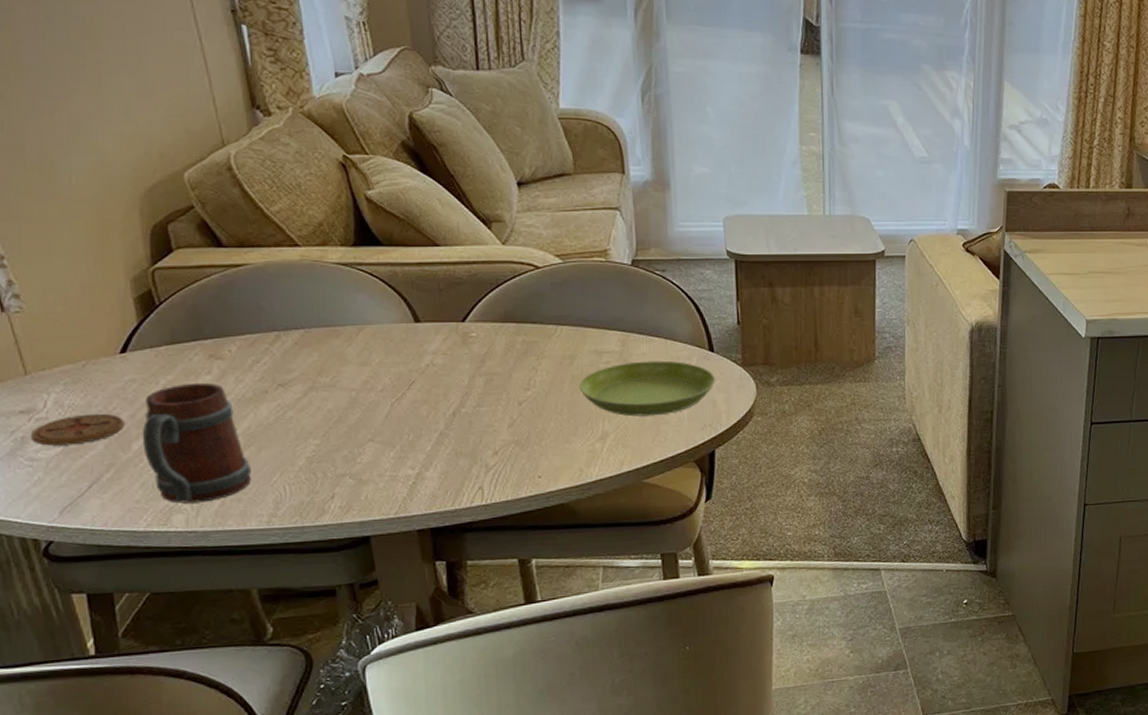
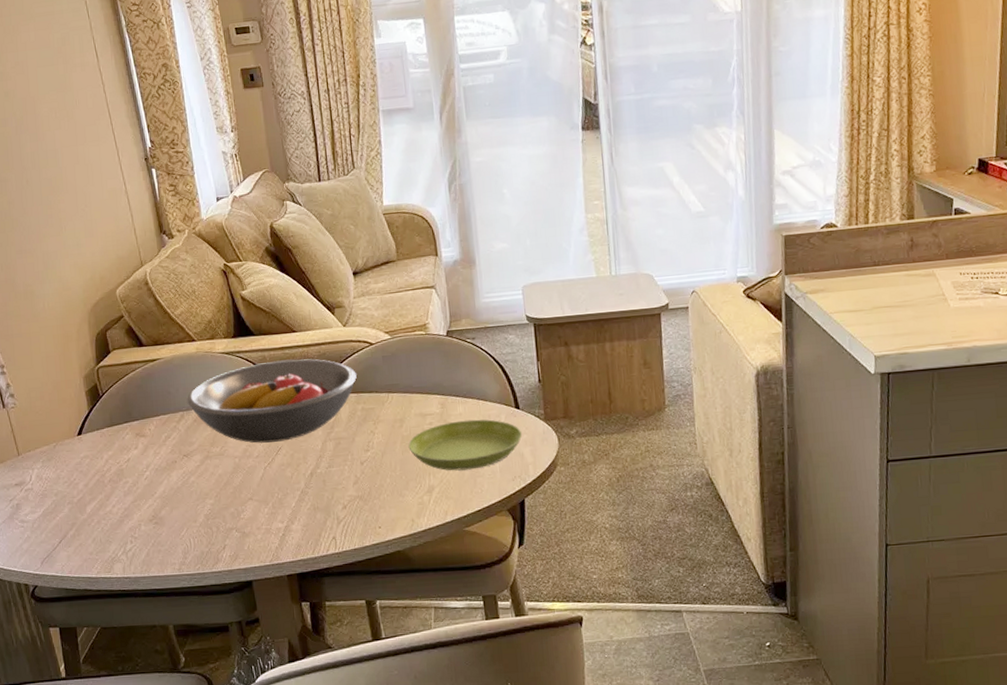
coaster: present [30,413,124,446] -> none [21,483,81,511]
mug: present [142,382,252,504] -> none [93,456,167,555]
fruit bowl: none [285,278,517,375] -> present [187,359,357,443]

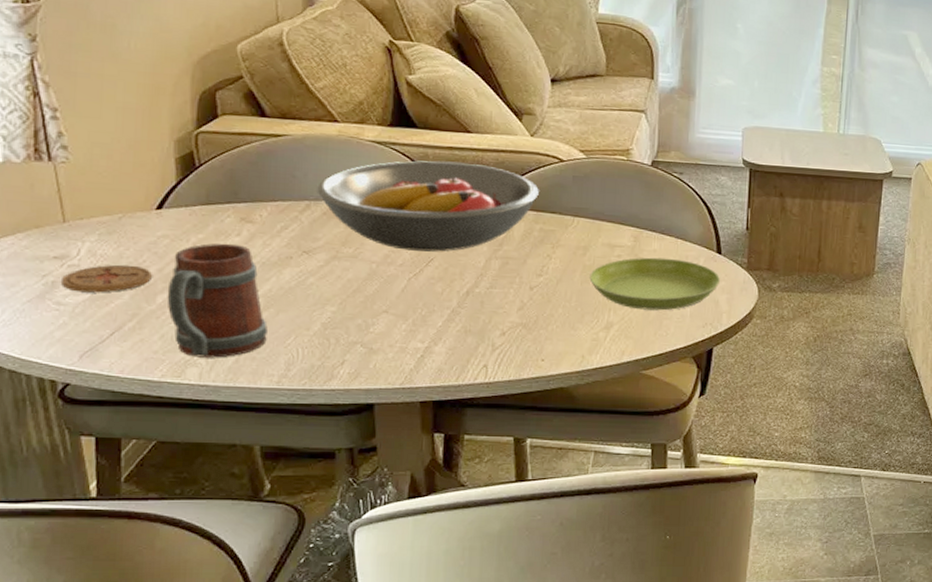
coaster: none [21,483,81,511] -> present [60,264,152,293]
mug: none [93,456,167,555] -> present [167,243,268,358]

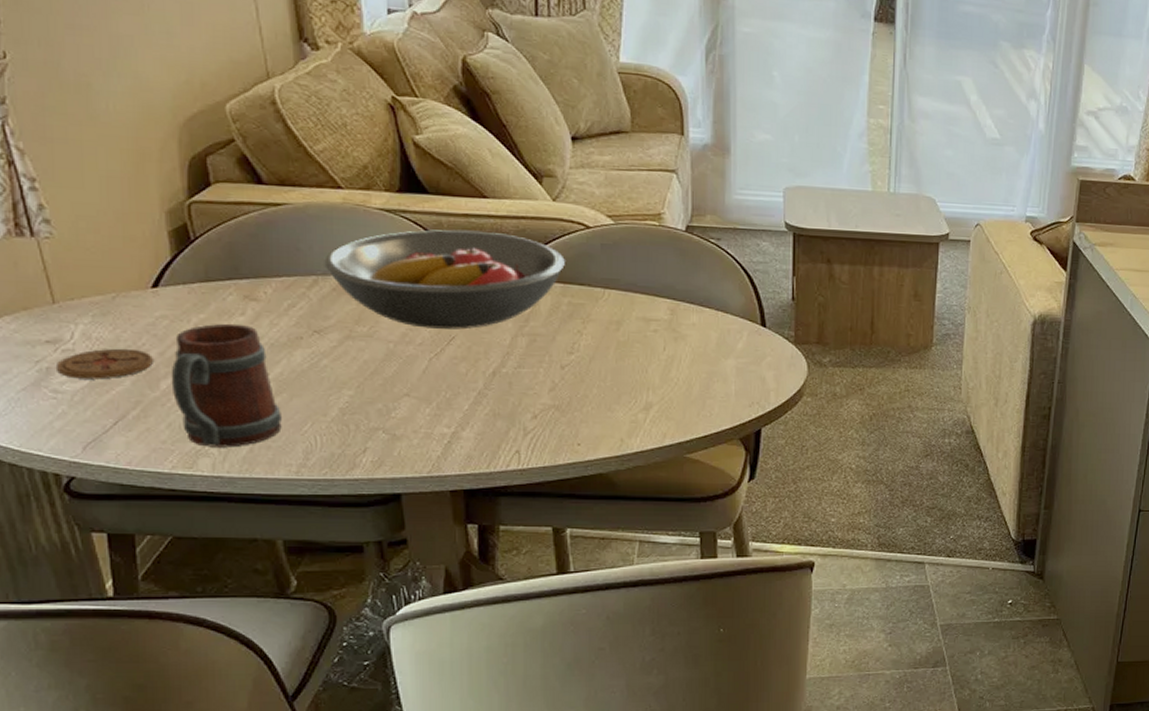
saucer: present [589,257,720,311] -> none [624,331,765,389]

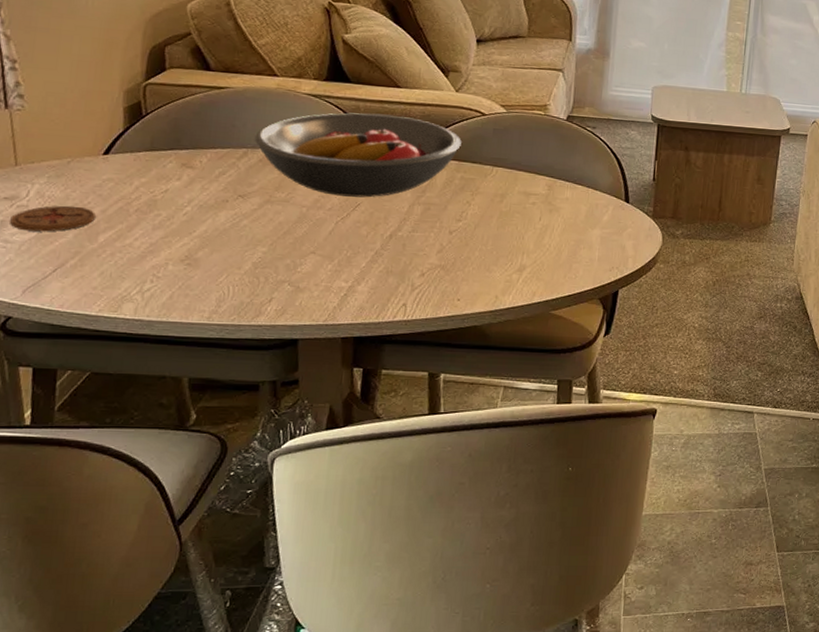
mug: present [171,323,282,448] -> none [108,187,202,294]

